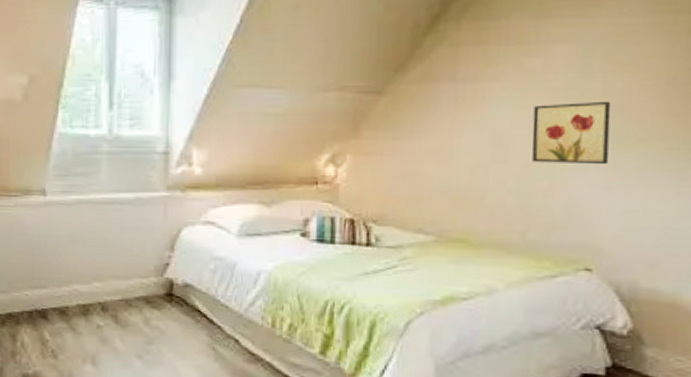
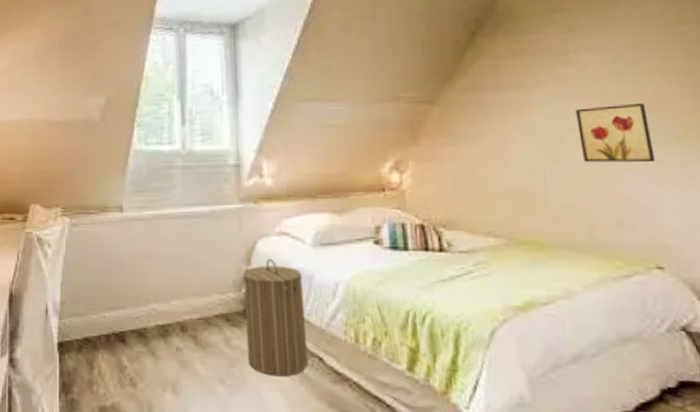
laundry hamper: none [165,246,225,355] -> present [243,258,309,377]

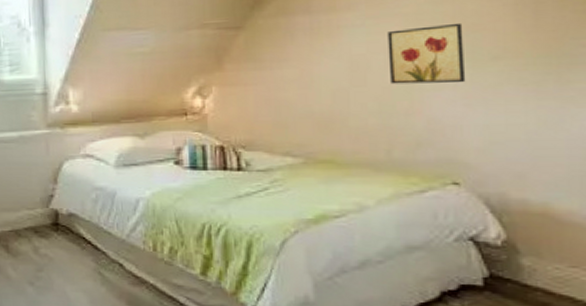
laundry hamper: present [243,258,309,377] -> none [50,178,110,280]

